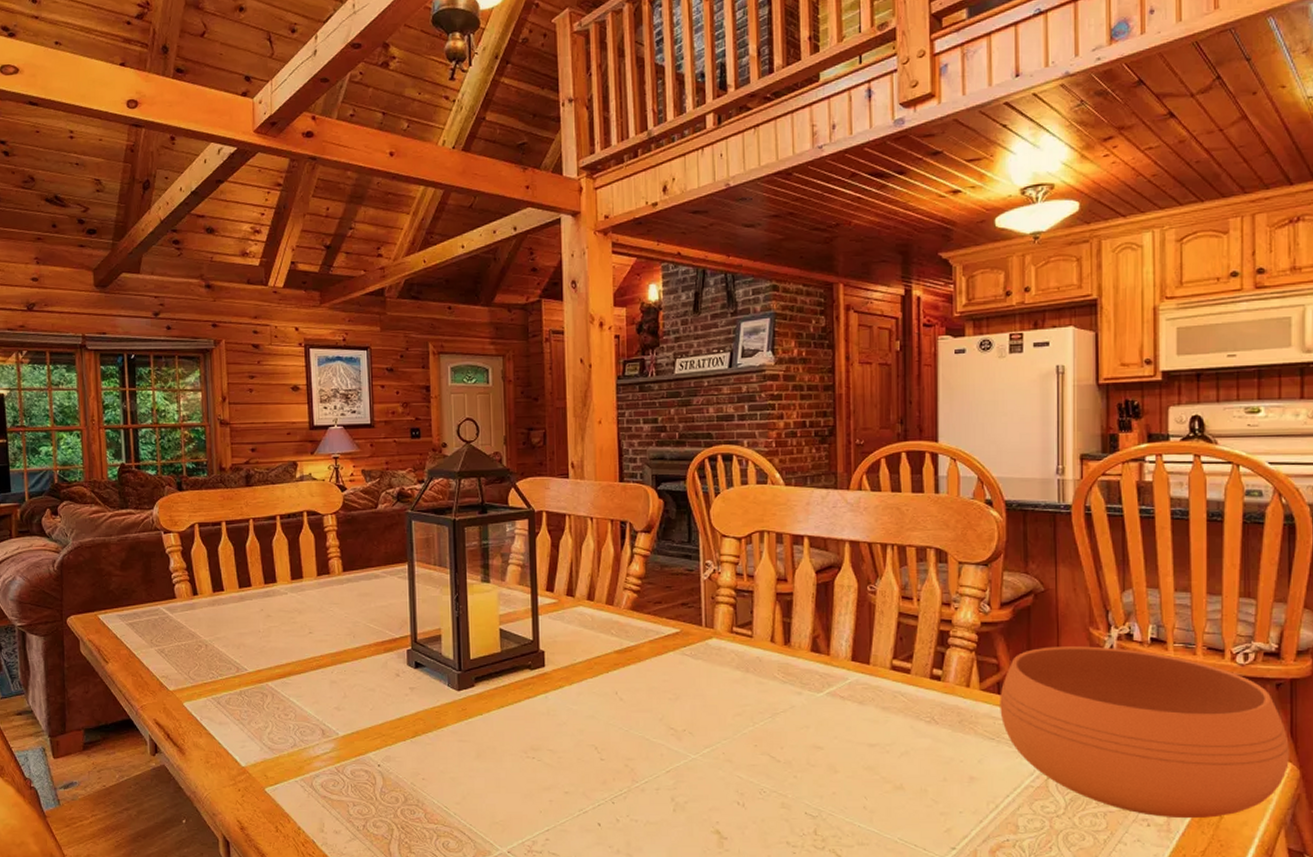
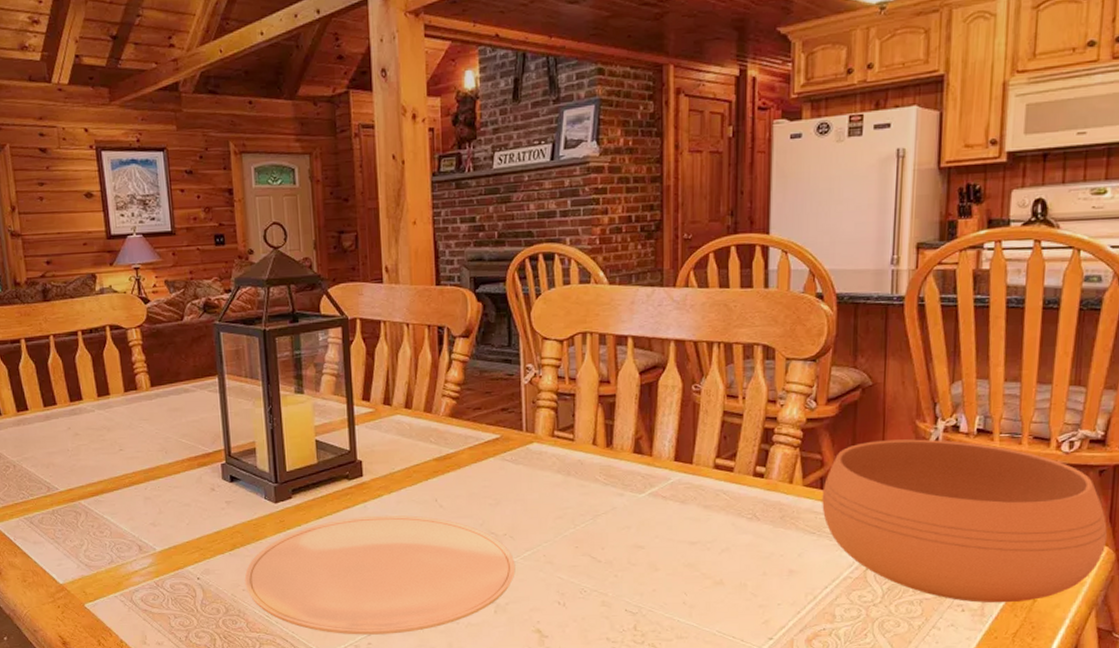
plate: none [424,706,695,830] -> present [244,515,516,635]

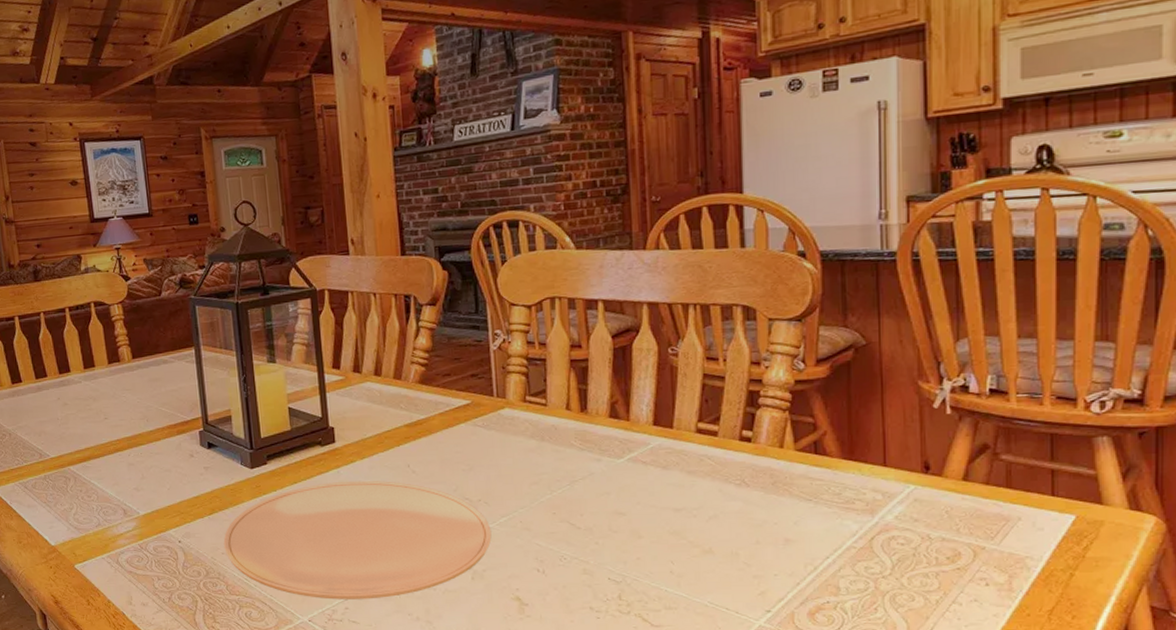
bowl: present [822,439,1107,603] -> none [817,400,1153,577]

